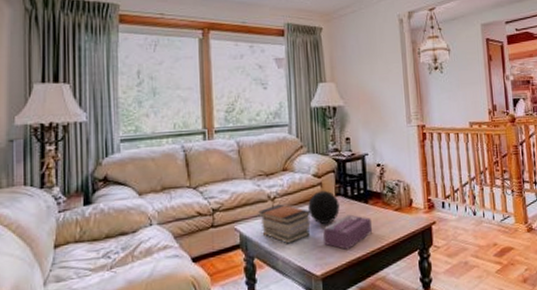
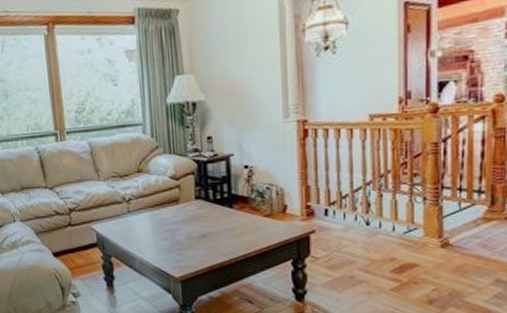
book stack: present [258,204,311,244] -> none [114,206,168,245]
decorative orb: present [308,190,340,225] -> none [165,193,200,229]
tissue box: present [323,214,372,250] -> none [182,218,237,254]

